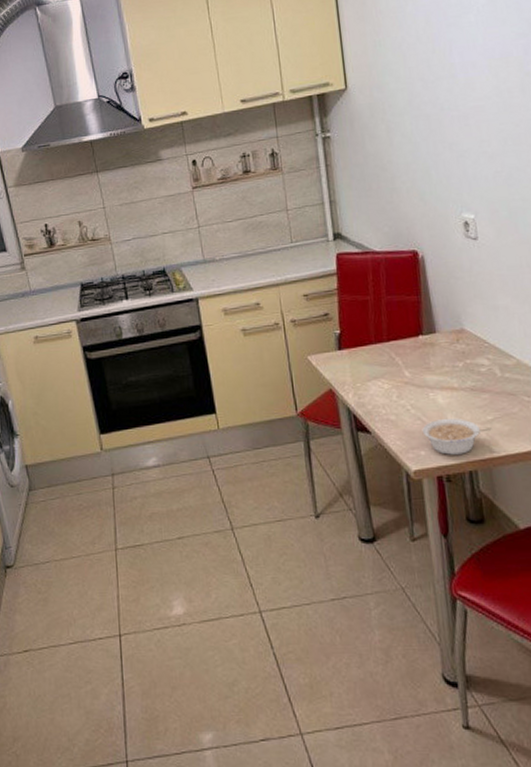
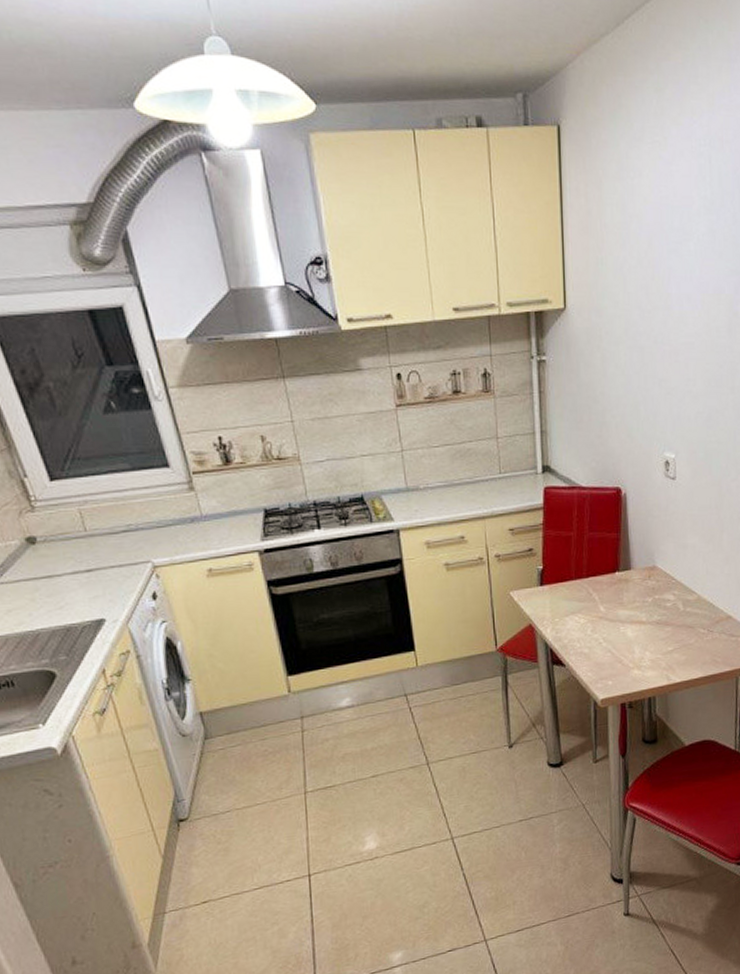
legume: present [422,419,492,455] -> none [611,650,671,684]

